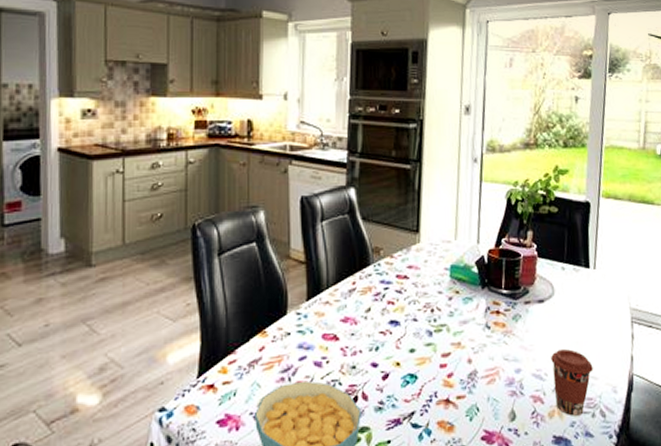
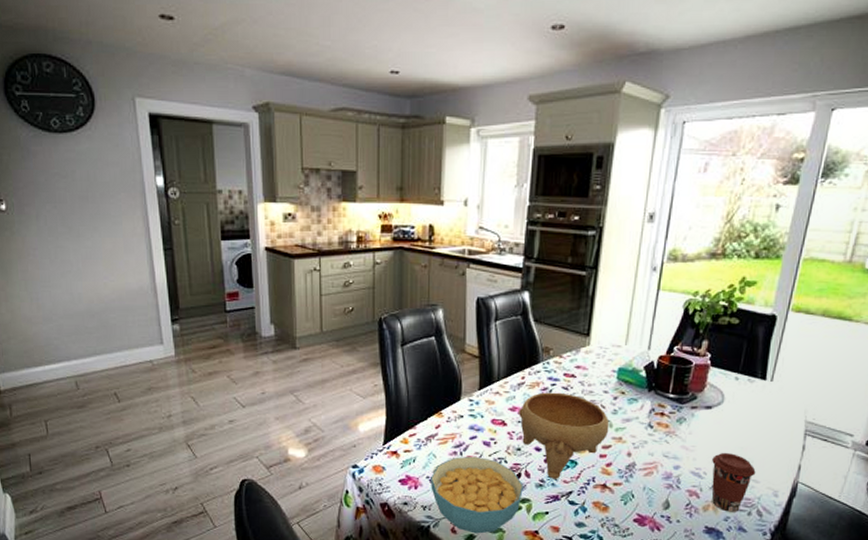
bowl: none [351,296,447,399] -> present [519,392,610,479]

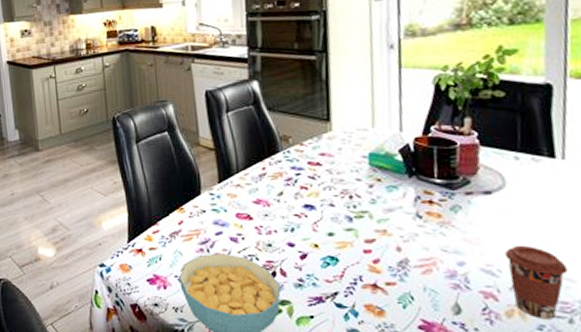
bowl: present [519,392,610,479] -> none [264,182,370,278]

